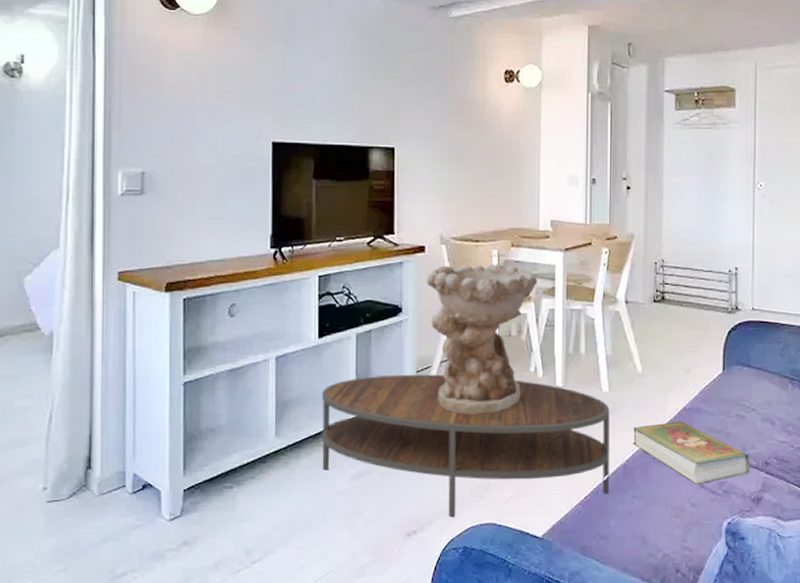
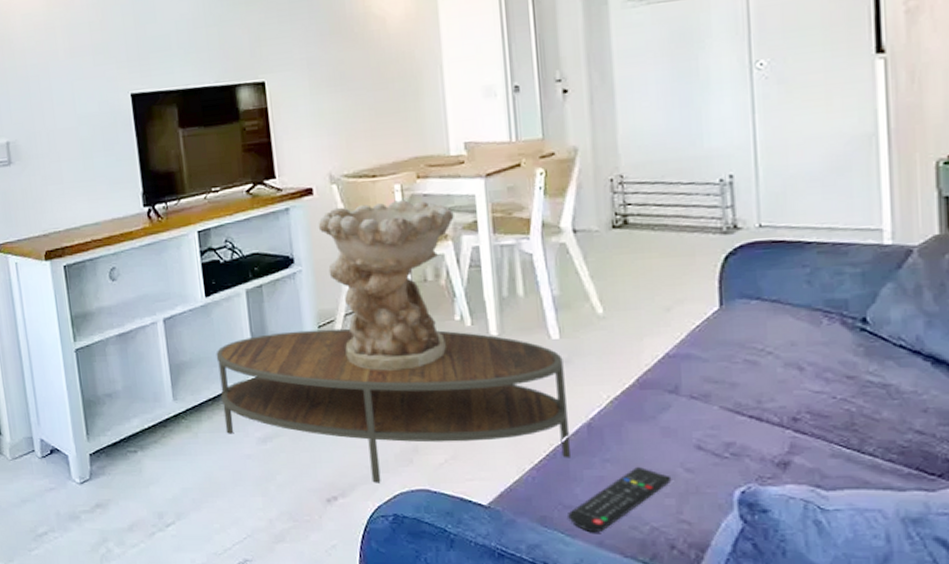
remote control: none [603,501,681,560] -> present [568,466,672,533]
book: present [633,421,751,485] -> none [597,371,771,447]

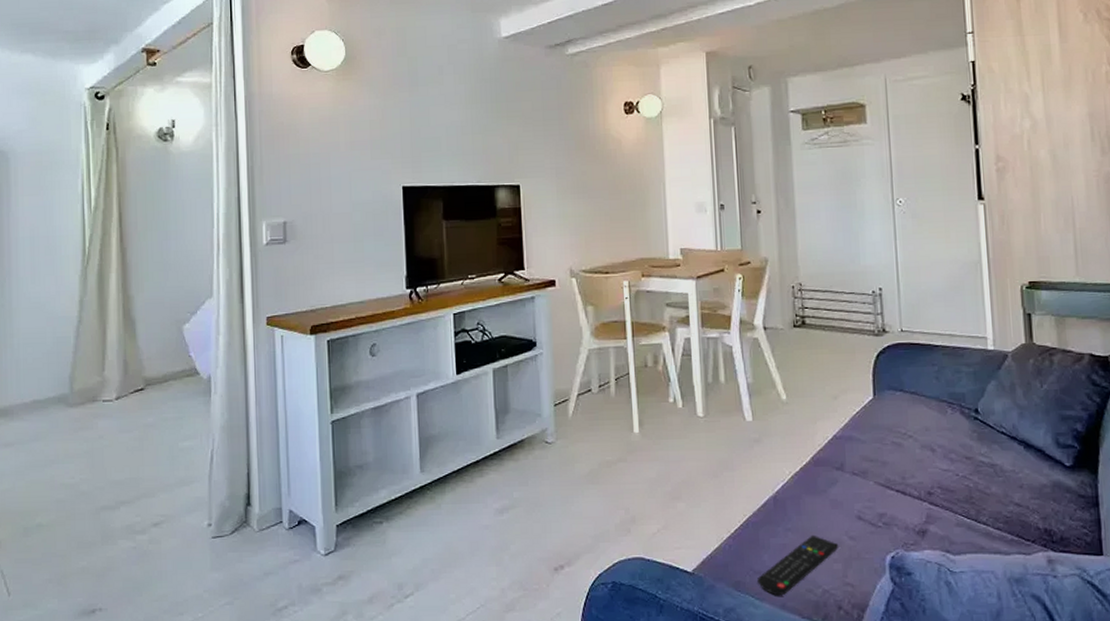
coffee table: present [216,328,570,483] -> none [462,407,760,552]
decorative bowl: present [318,200,454,371] -> none [558,295,671,447]

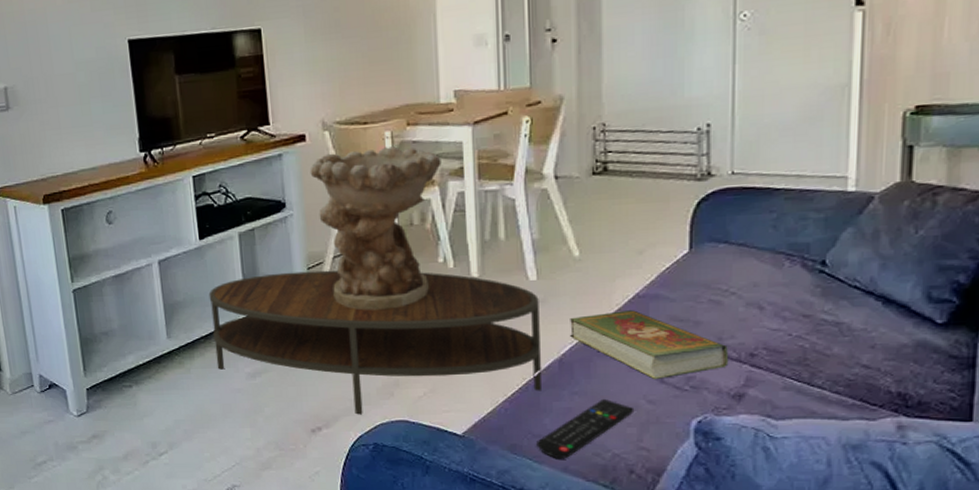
coffee table: none [462,407,760,552] -> present [208,270,541,415]
decorative bowl: none [558,295,671,447] -> present [310,146,442,311]
book: none [781,450,912,517] -> present [570,310,729,380]

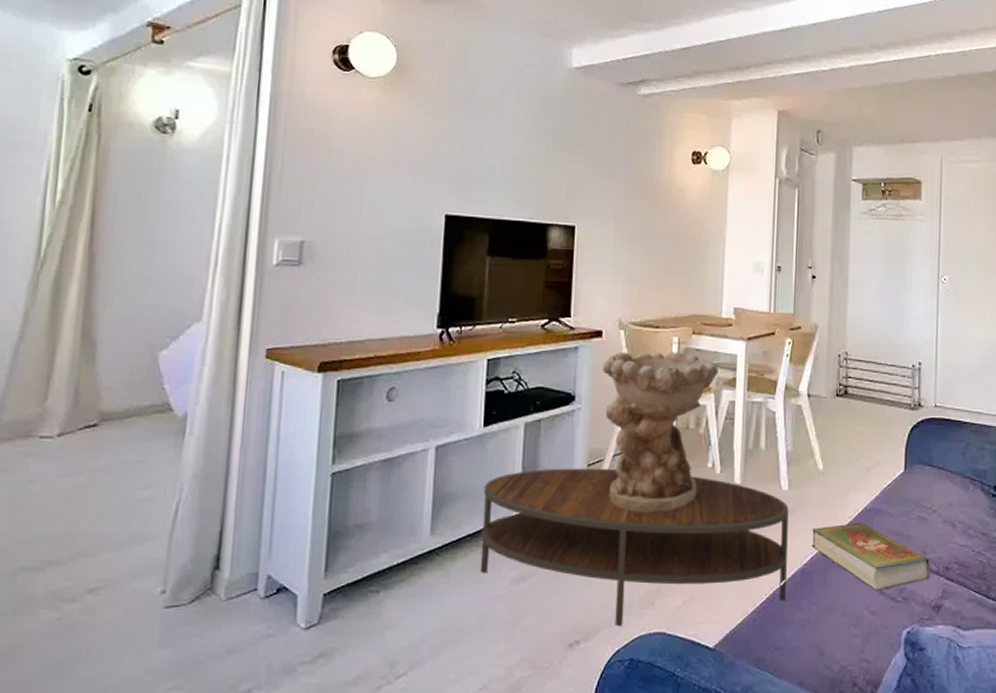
remote control: present [536,398,635,459] -> none [778,609,860,673]

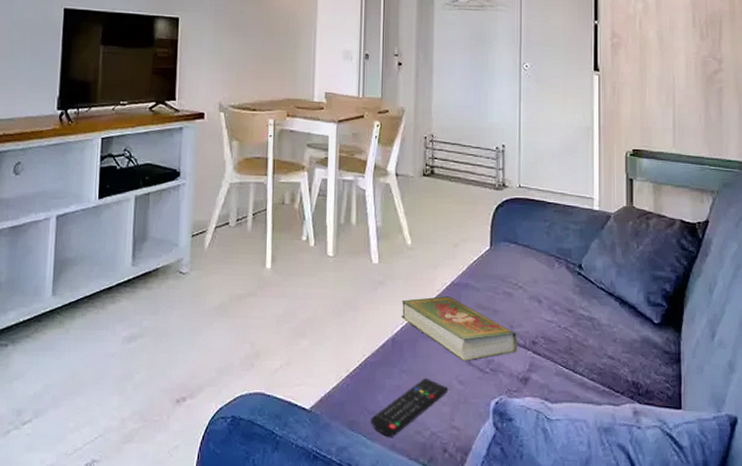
coffee table: present [480,468,789,627] -> none [96,238,379,386]
decorative bowl: present [602,352,718,512] -> none [204,132,311,281]
remote control: none [778,609,860,673] -> present [371,377,449,437]

